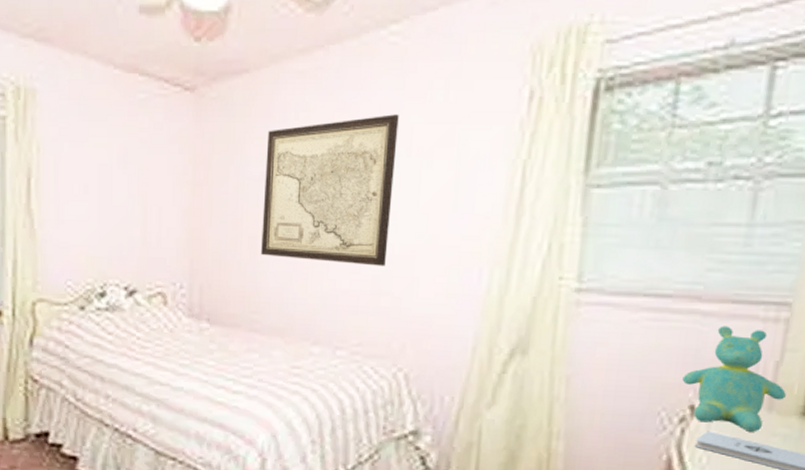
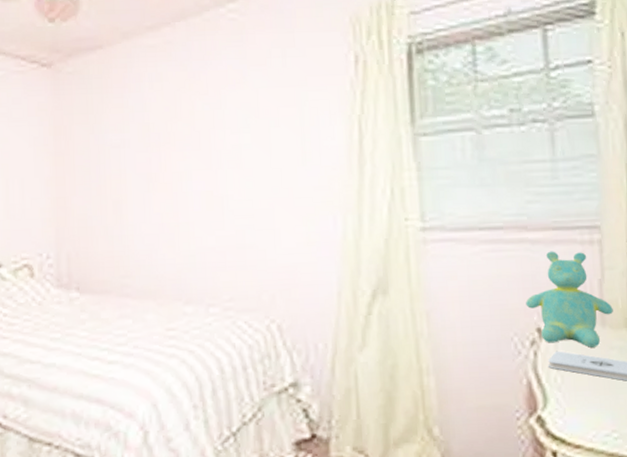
wall art: present [261,114,399,266] -> none [124,80,248,221]

